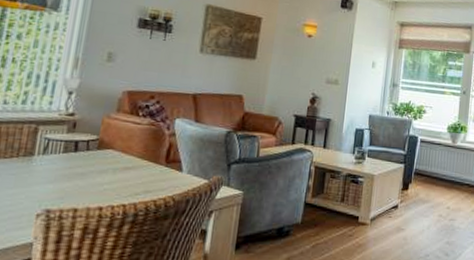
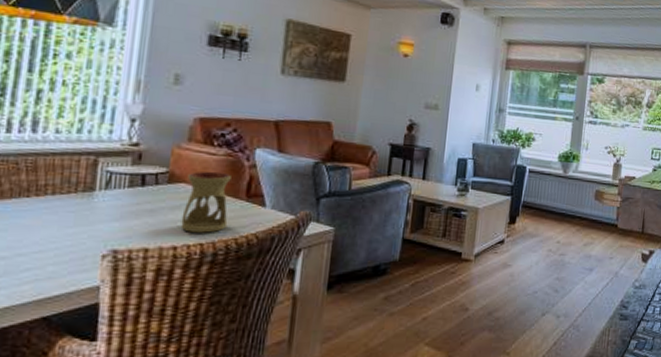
oil burner: none [106,139,153,195] -> present [180,171,231,233]

